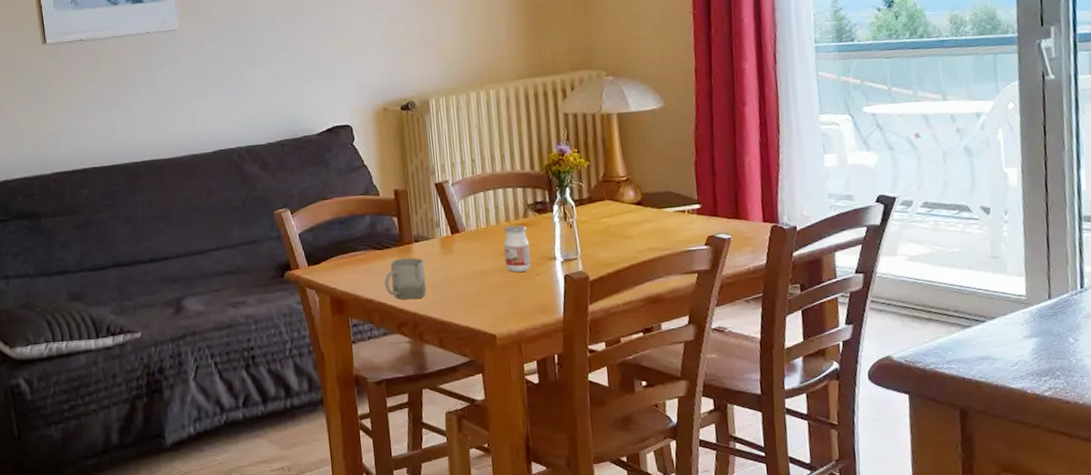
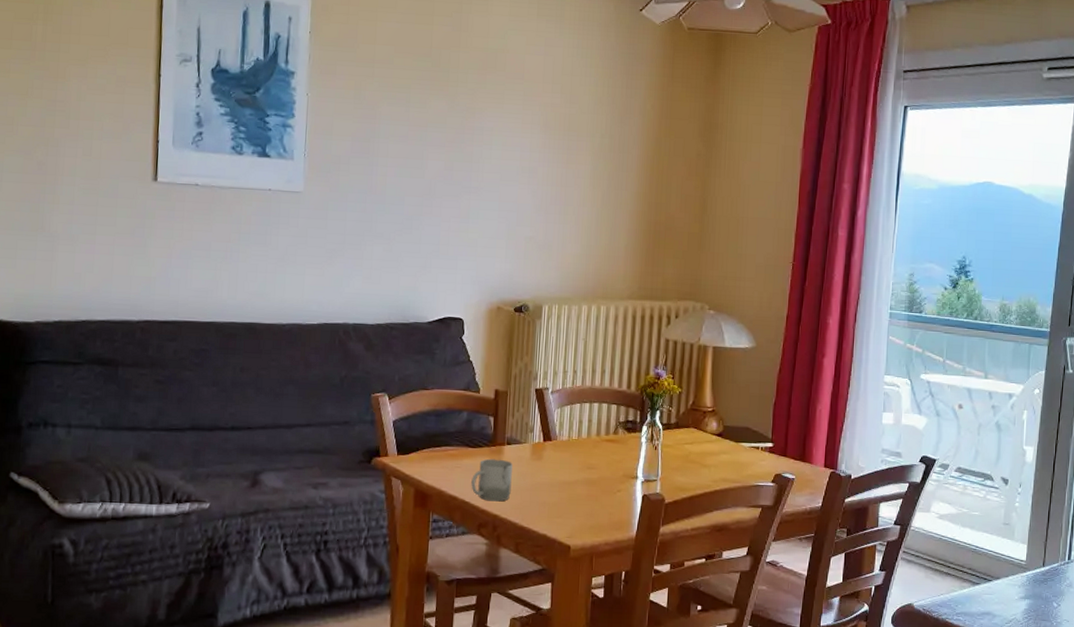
jam: present [504,225,531,272] -> none [589,440,615,487]

